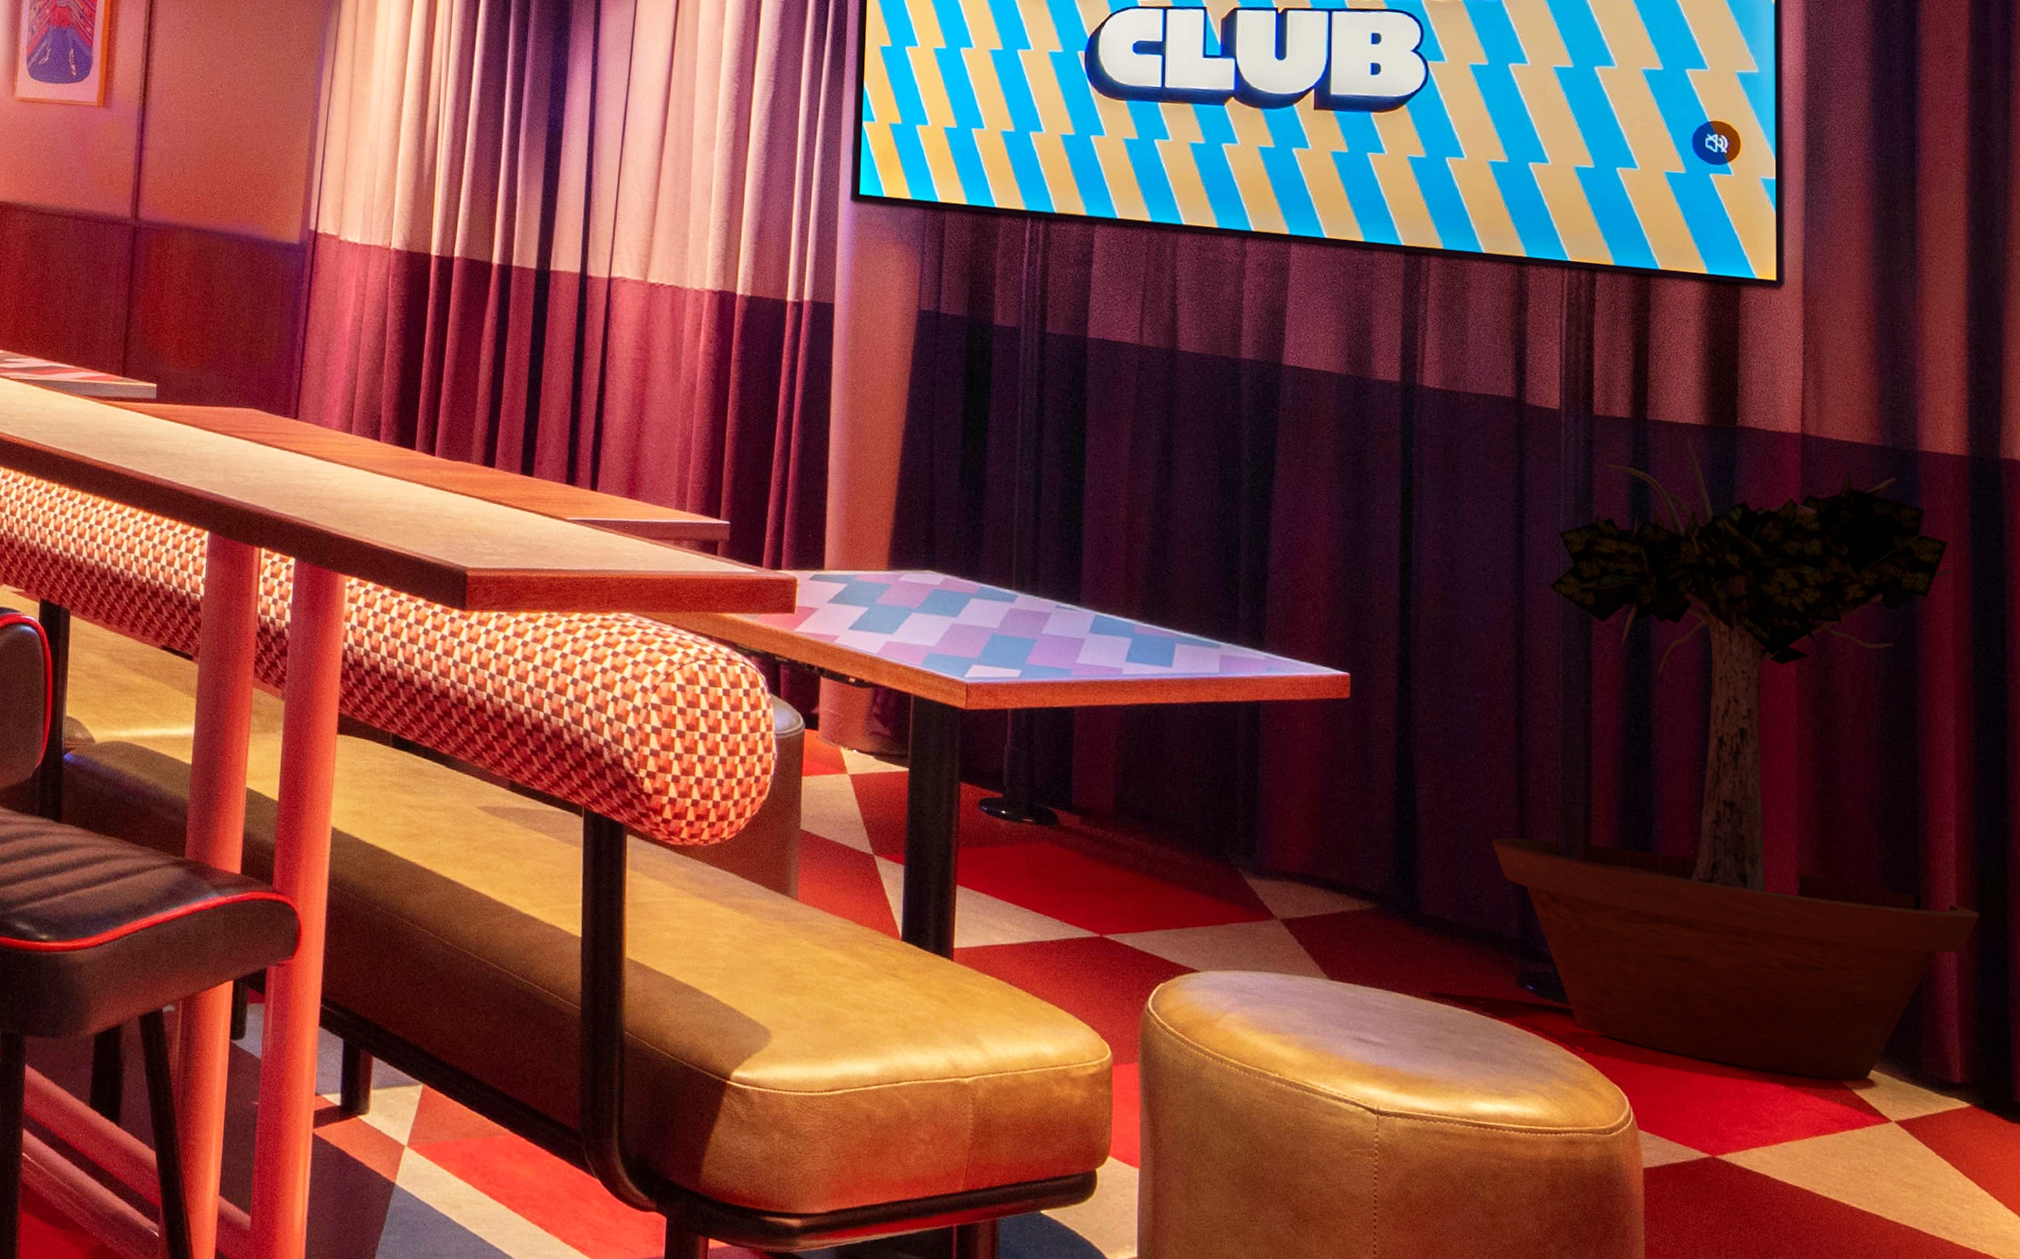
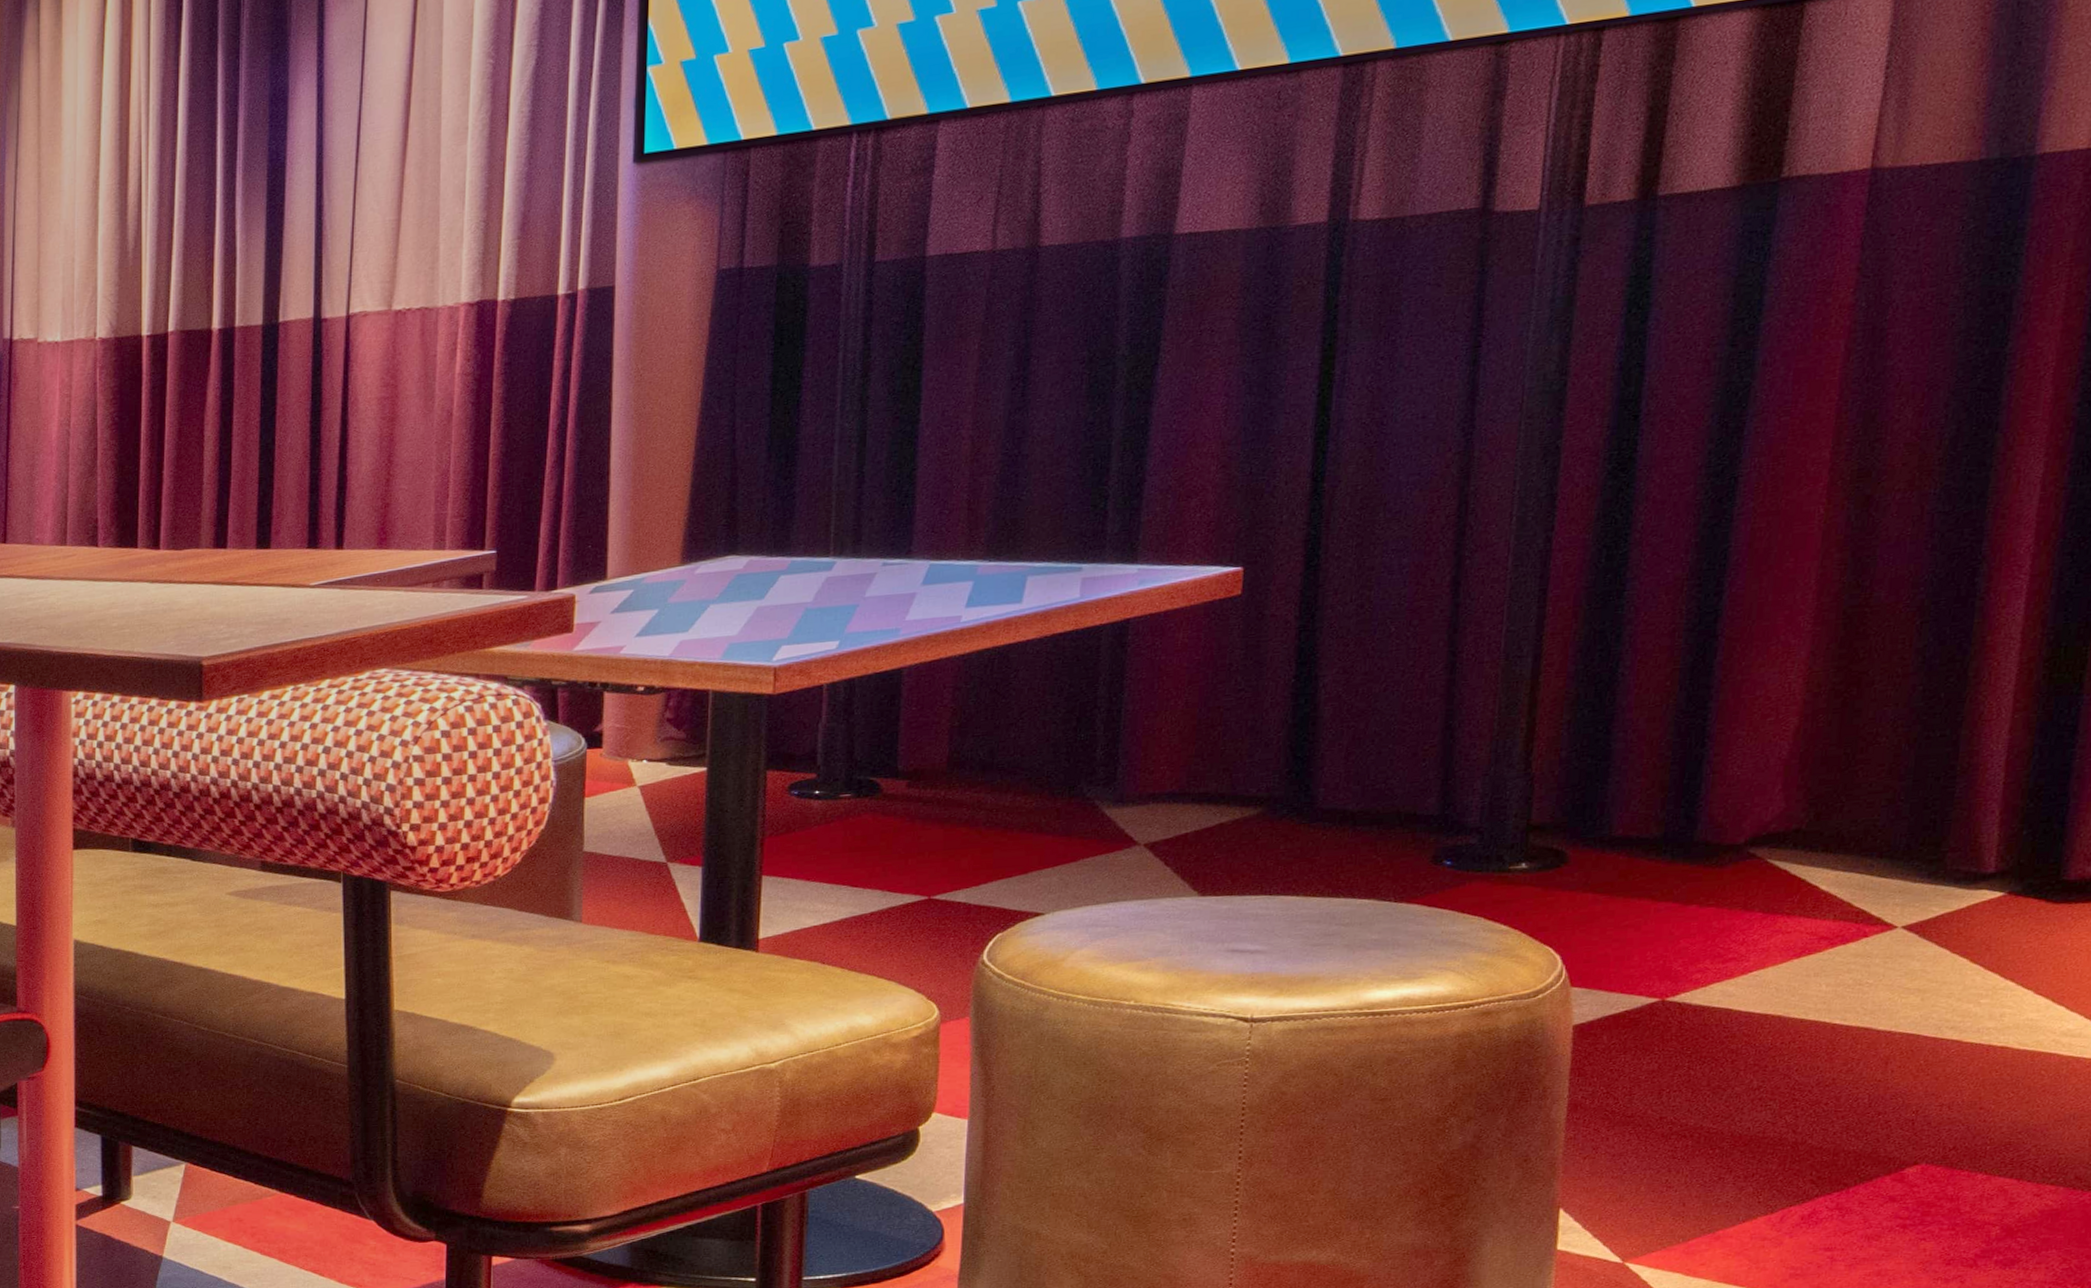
potted tree: present [1491,434,1980,1080] -> none [1410,194,2068,902]

